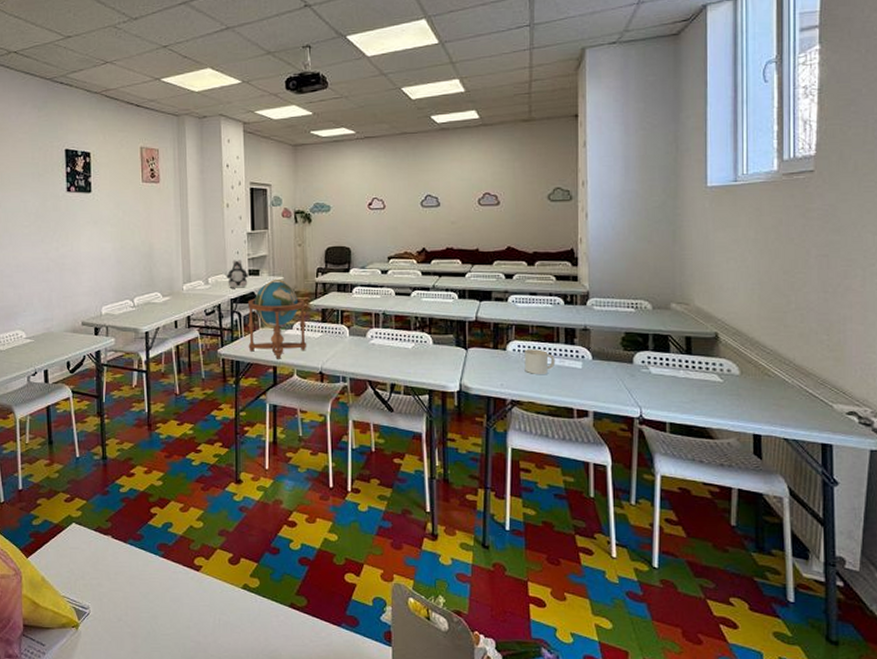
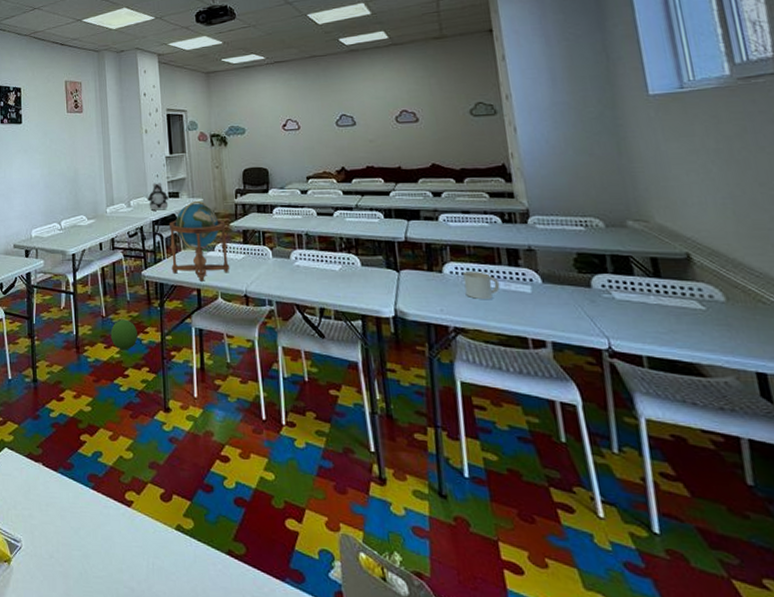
ball: none [184,397,212,427] -> present [110,319,138,351]

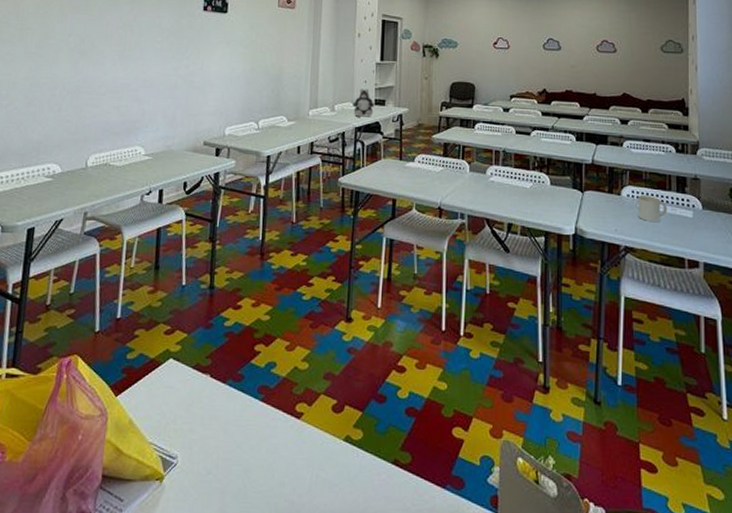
ball: present [110,319,138,351] -> none [298,226,327,259]
globe: present [168,200,230,281] -> none [369,110,428,192]

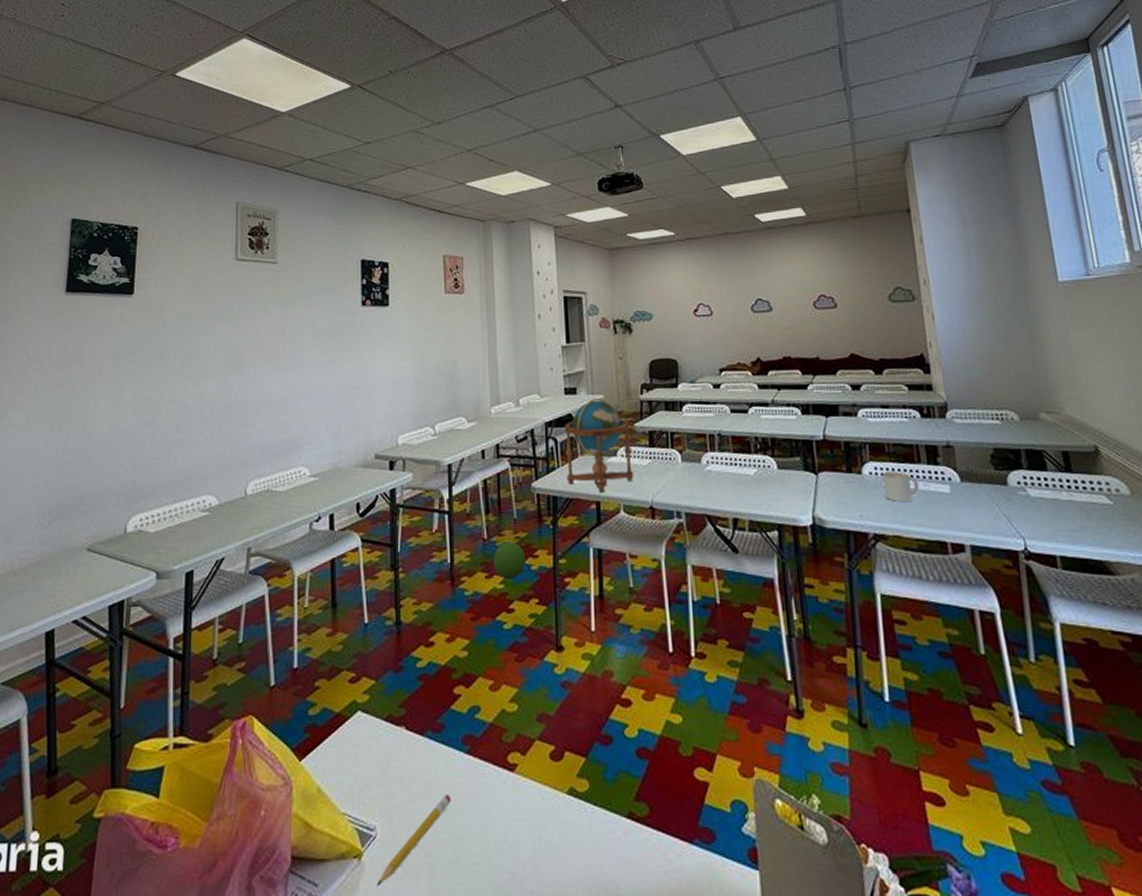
pencil: none [173,434,245,505] -> present [376,794,452,887]
ball: none [298,226,327,259] -> present [493,541,526,580]
plush toy: present [352,89,375,117] -> none [539,377,565,410]
globe: none [369,110,428,192] -> present [564,397,634,493]

